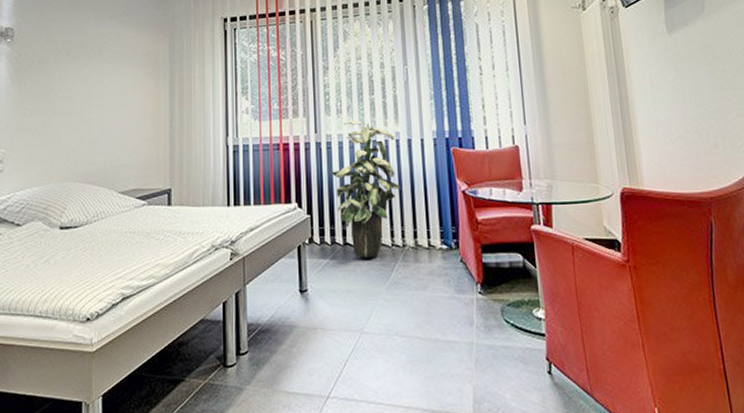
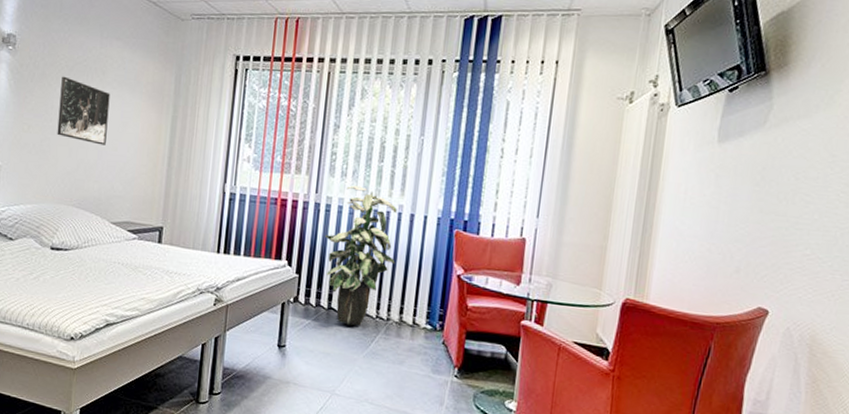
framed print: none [59,59,108,119] -> present [57,76,110,145]

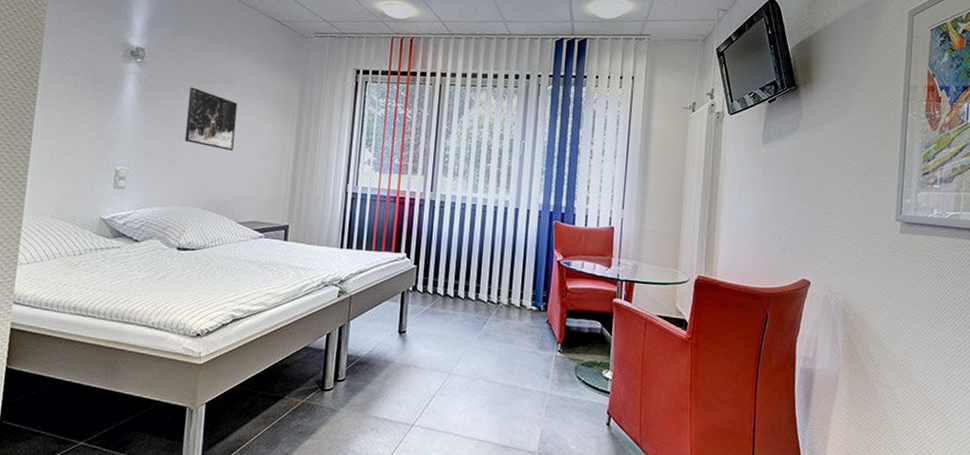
indoor plant: present [324,185,397,326] -> none [439,184,503,310]

